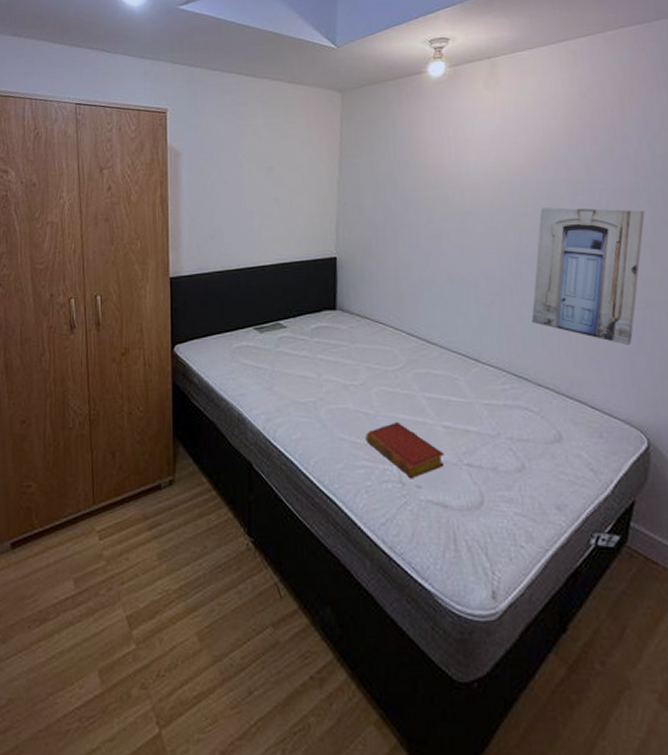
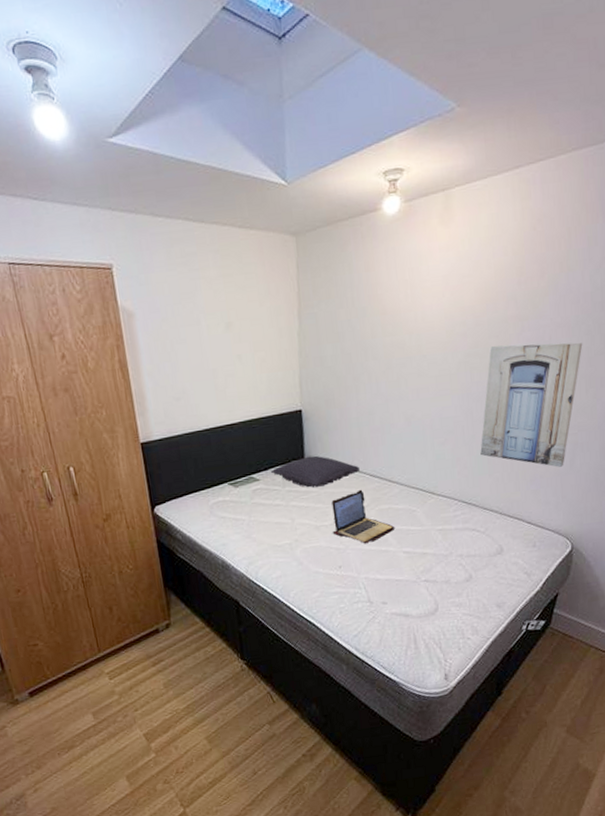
pillow: none [299,306,396,341] -> present [270,455,360,488]
laptop: none [362,348,434,412] -> present [331,489,395,544]
book: present [366,422,444,479] -> none [337,553,405,598]

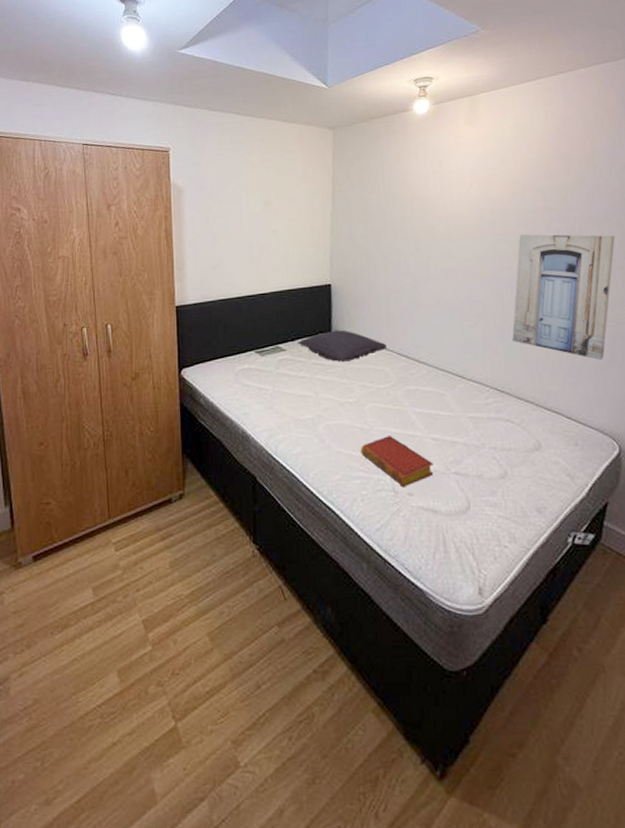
laptop: present [331,489,395,544] -> none [357,367,423,426]
book: none [337,553,405,598] -> present [361,436,433,488]

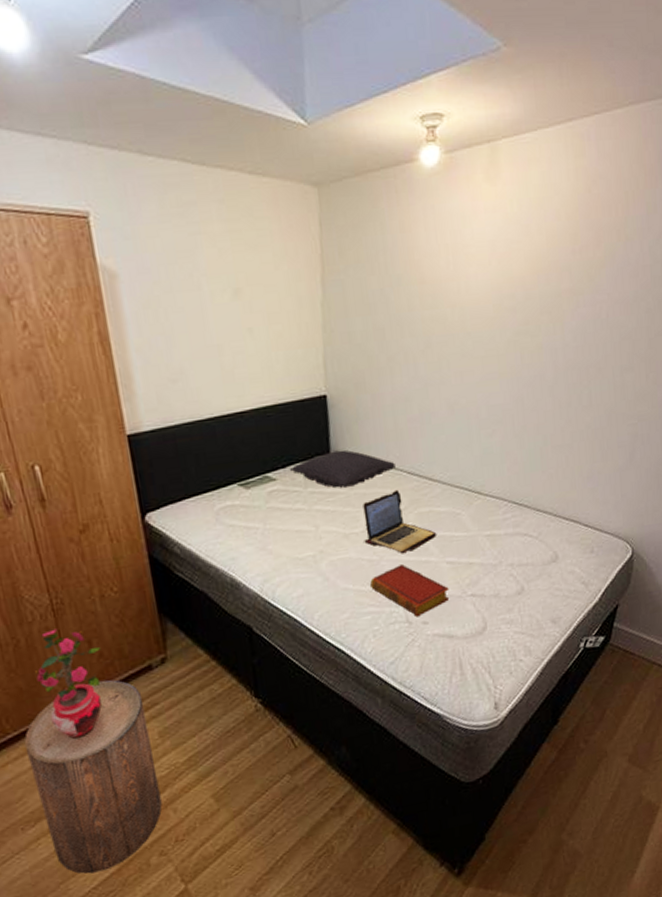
stool: none [65,506,165,690] -> present [24,679,162,874]
potted plant: none [83,454,134,557] -> present [35,626,103,740]
laptop: none [357,367,423,426] -> present [363,489,437,554]
wall art: present [512,234,615,360] -> none [532,321,642,462]

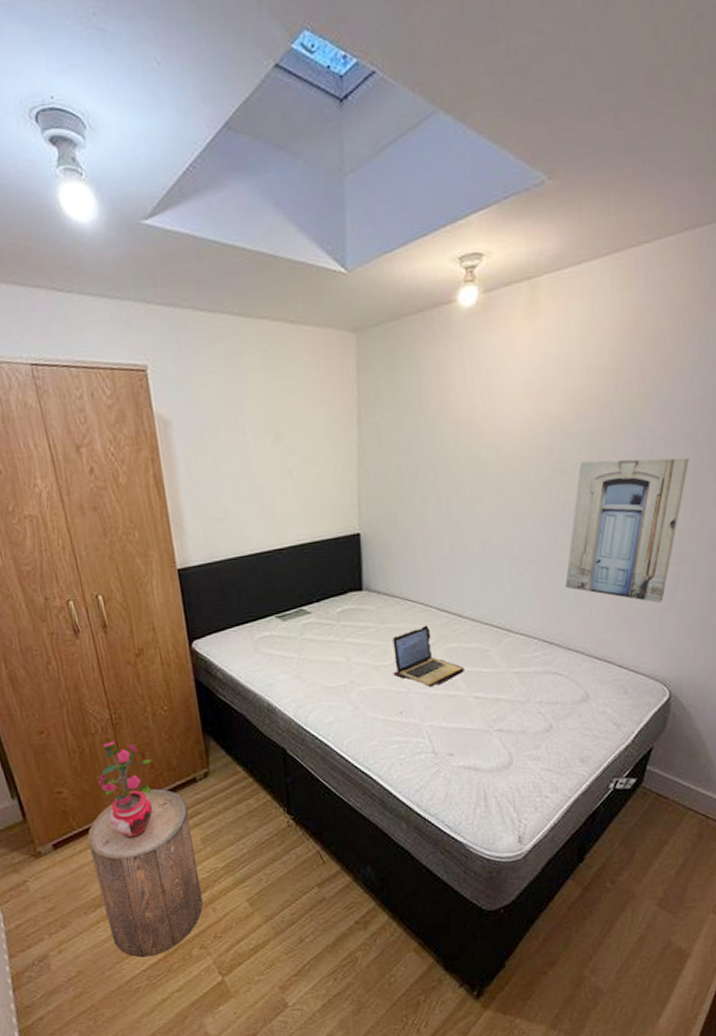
pillow: present [289,449,396,489] -> none [323,585,426,623]
book: present [370,564,449,617] -> none [398,697,475,749]
wall art: none [532,321,642,462] -> present [565,457,690,603]

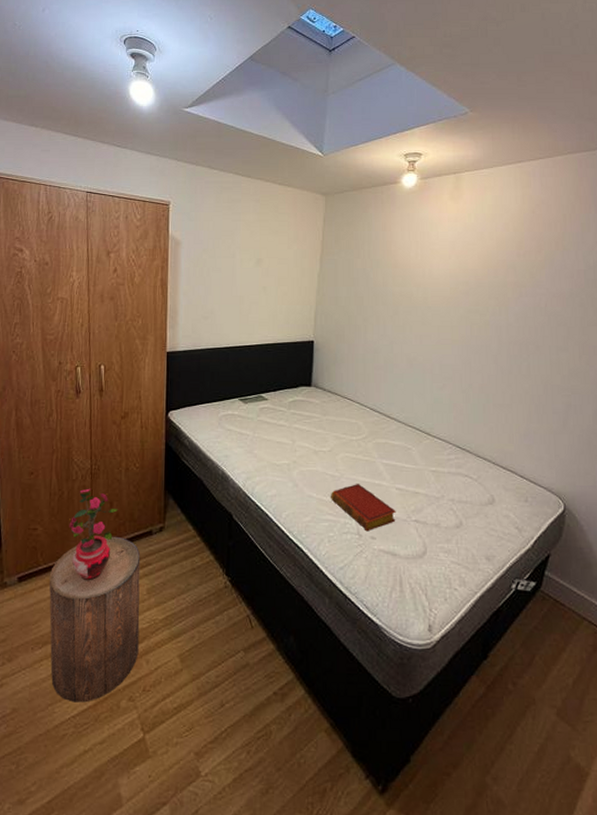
laptop: present [392,625,465,688] -> none [330,421,390,475]
book: none [398,697,475,749] -> present [331,484,396,532]
wall art: present [565,457,690,603] -> none [476,307,577,425]

